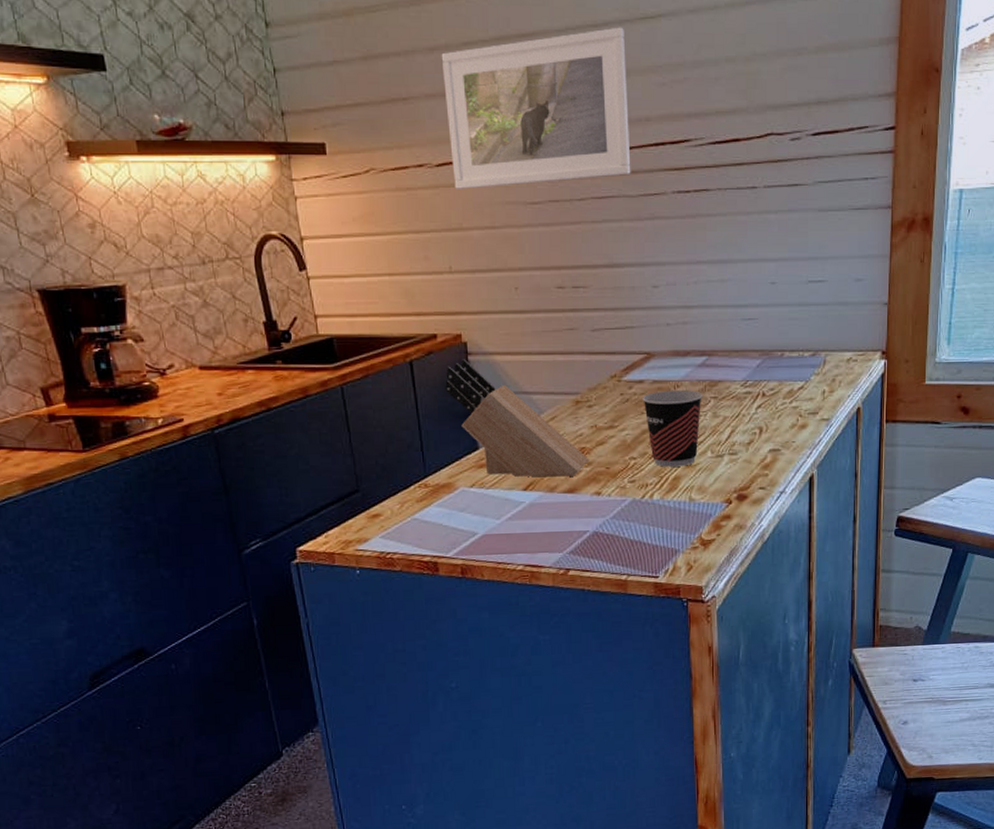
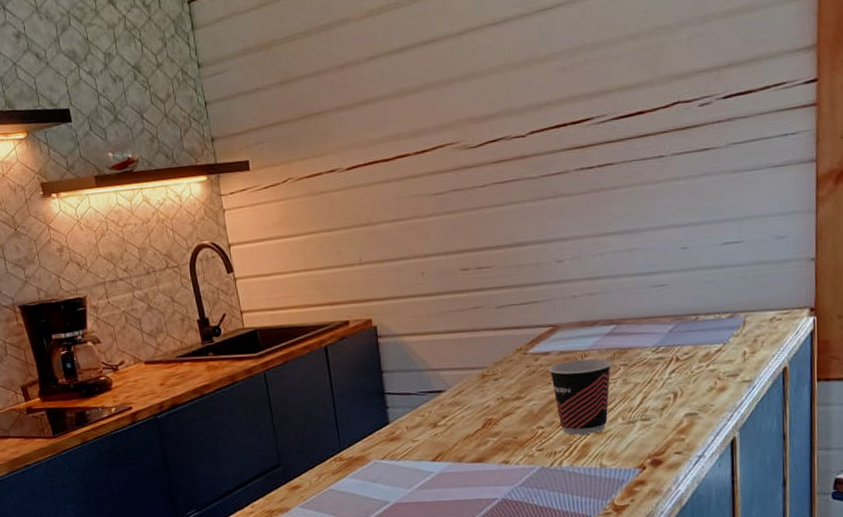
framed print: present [441,27,631,189] -> none [350,21,533,189]
knife block: present [445,359,590,477] -> none [357,342,497,449]

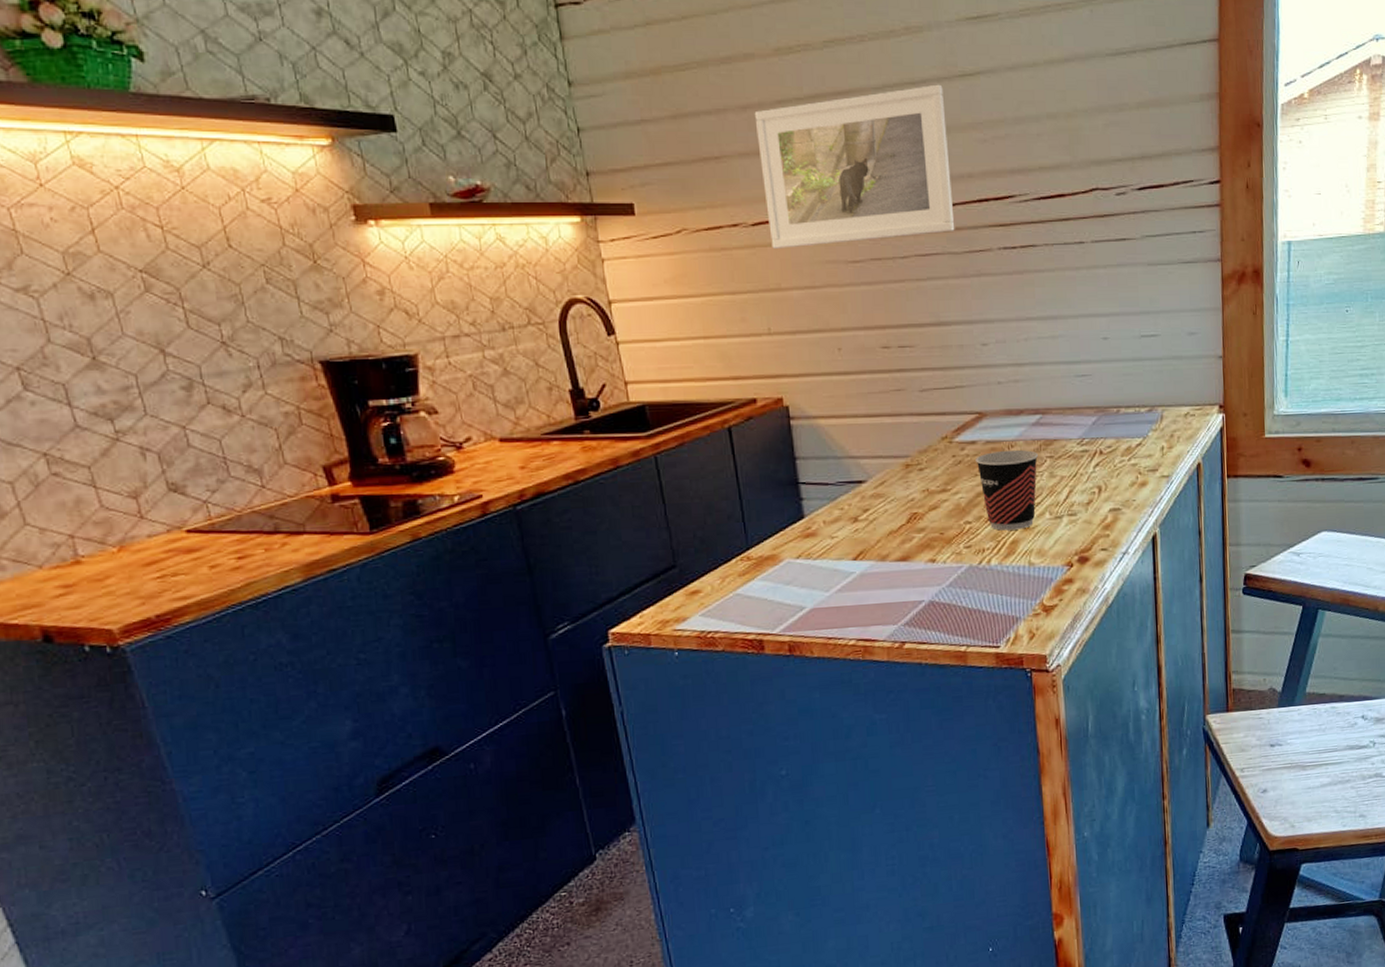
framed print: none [350,21,533,189] -> present [754,84,955,249]

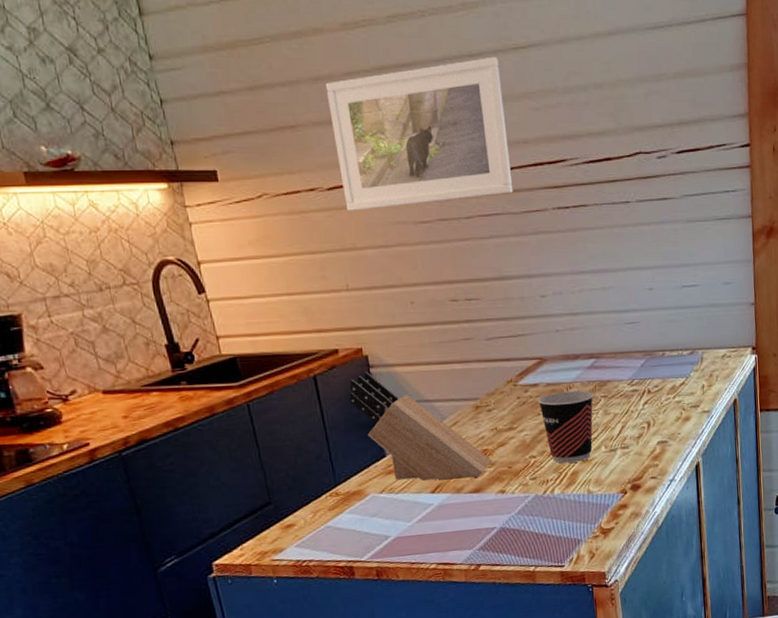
knife block: none [766,424,923,546] -> present [349,372,493,481]

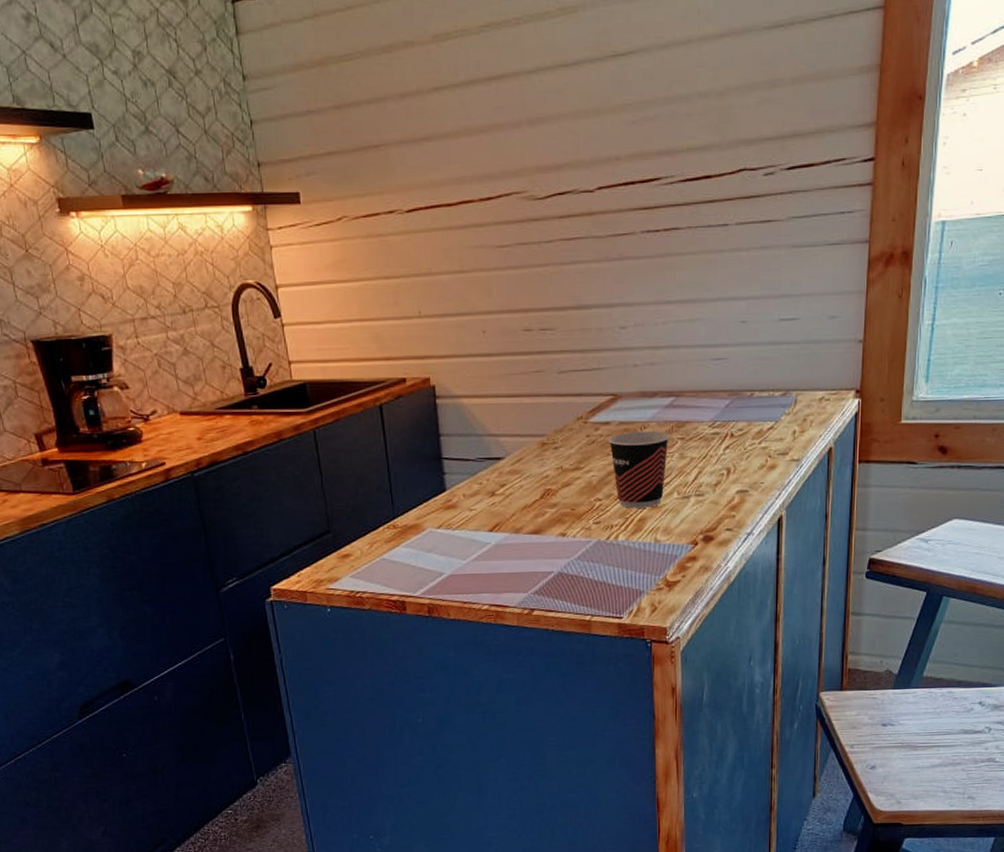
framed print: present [325,56,514,211] -> none [412,65,600,234]
knife block: present [349,372,493,481] -> none [413,402,555,518]

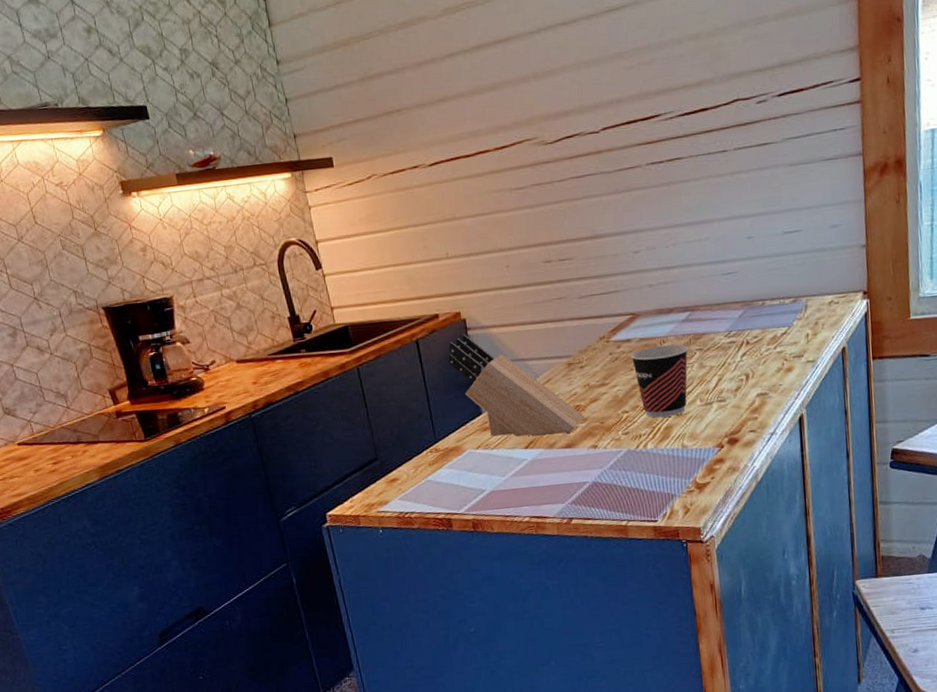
knife block: none [413,402,555,518] -> present [448,334,585,437]

